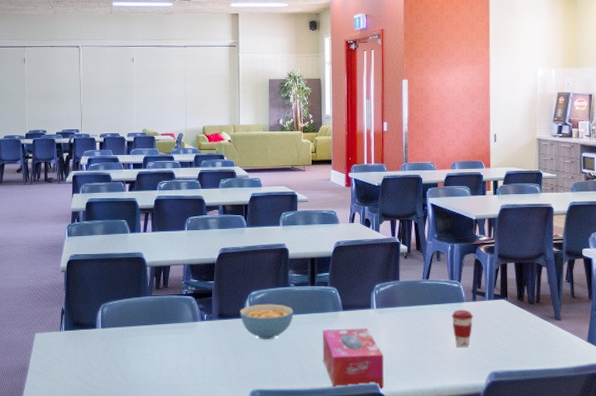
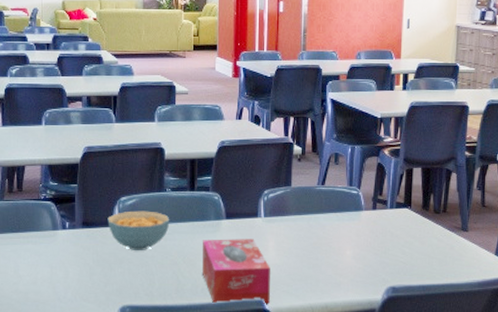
coffee cup: present [451,310,473,348] -> none [348,219,372,261]

